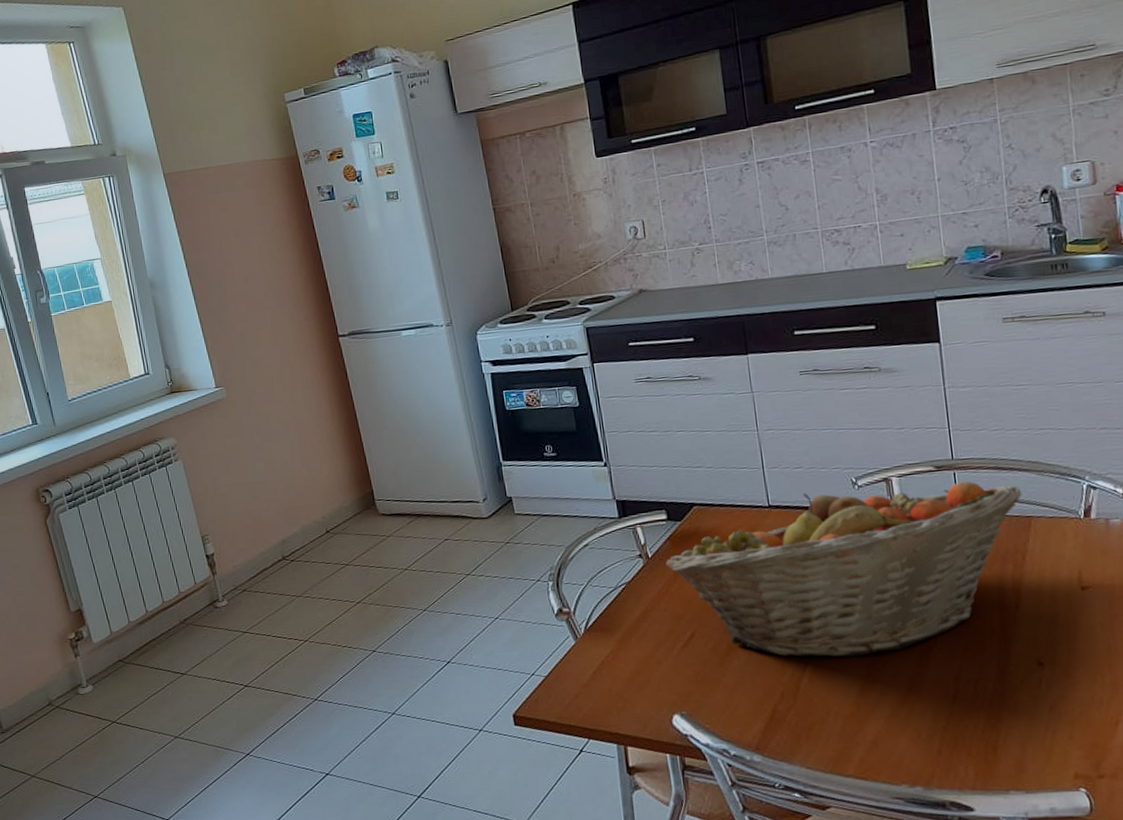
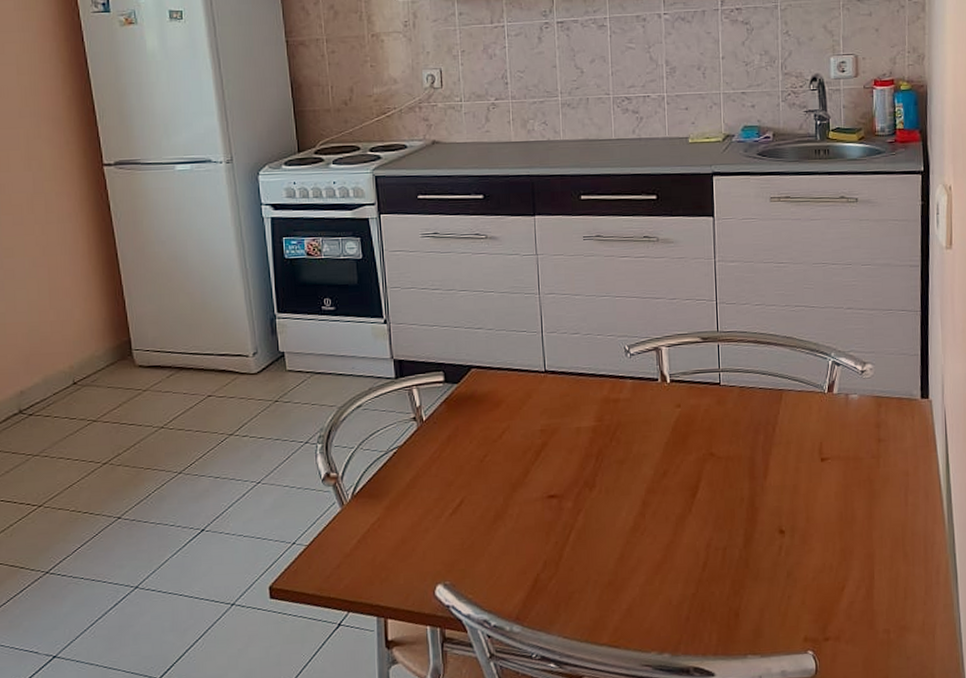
fruit basket: present [665,481,1023,658] -> none [439,353,777,526]

